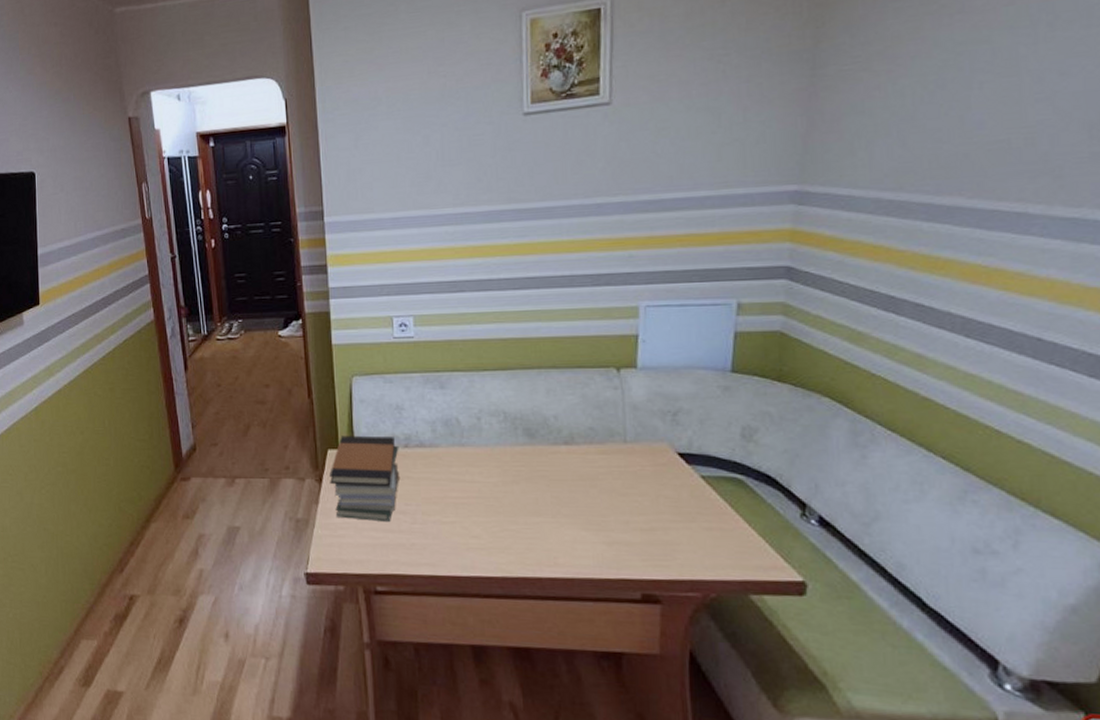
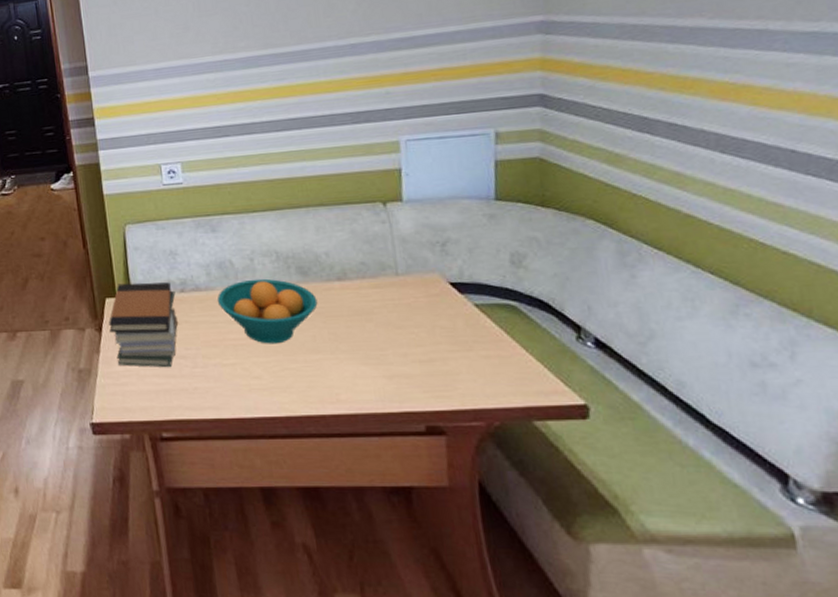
fruit bowl: none [440,438,543,505] -> present [216,278,318,344]

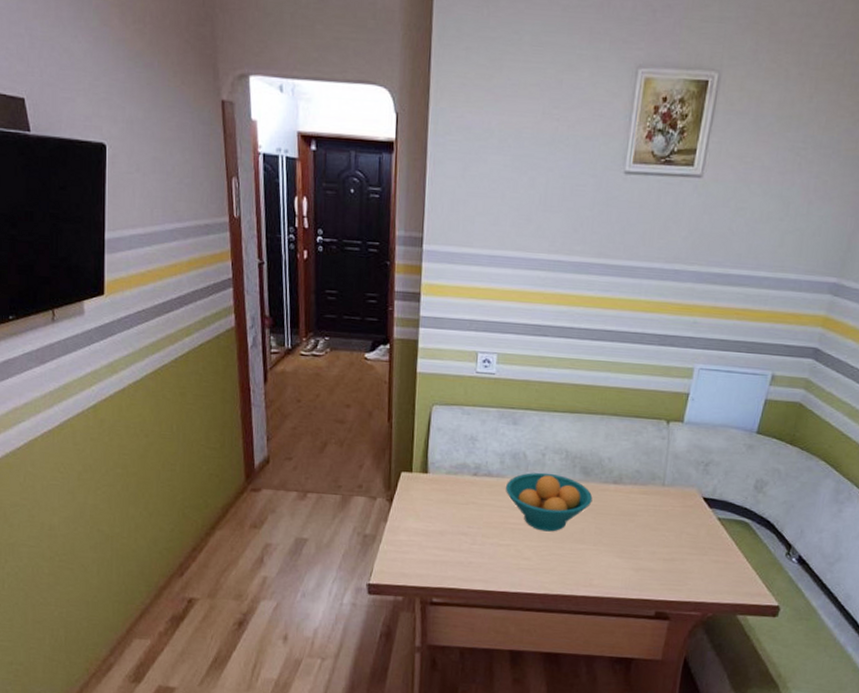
book stack: present [109,282,178,368] -> none [400,460,469,542]

